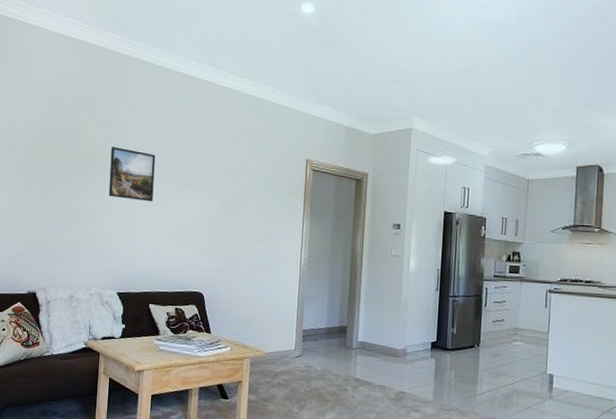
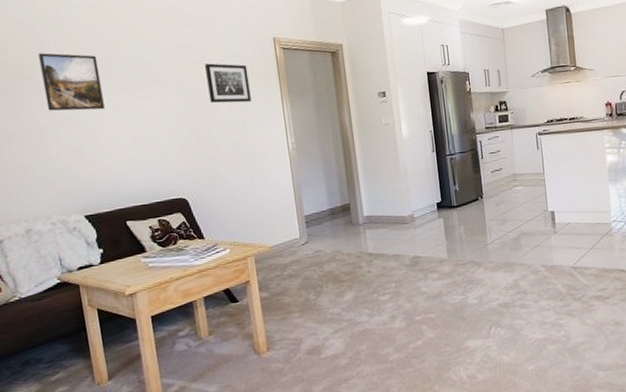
wall art: none [240,174,278,214] -> present [205,63,252,103]

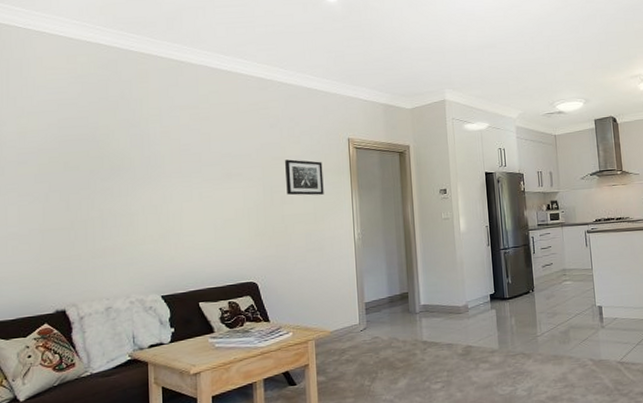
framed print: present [38,53,105,111] -> none [139,146,191,199]

